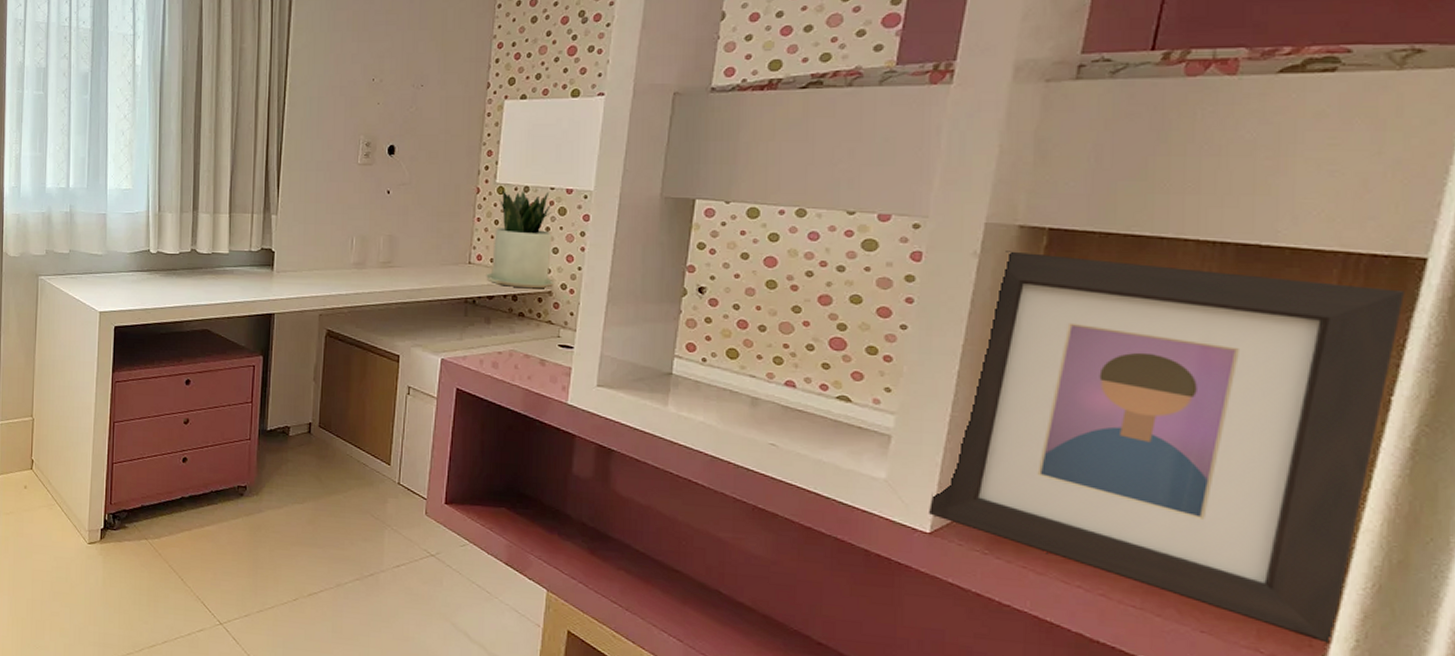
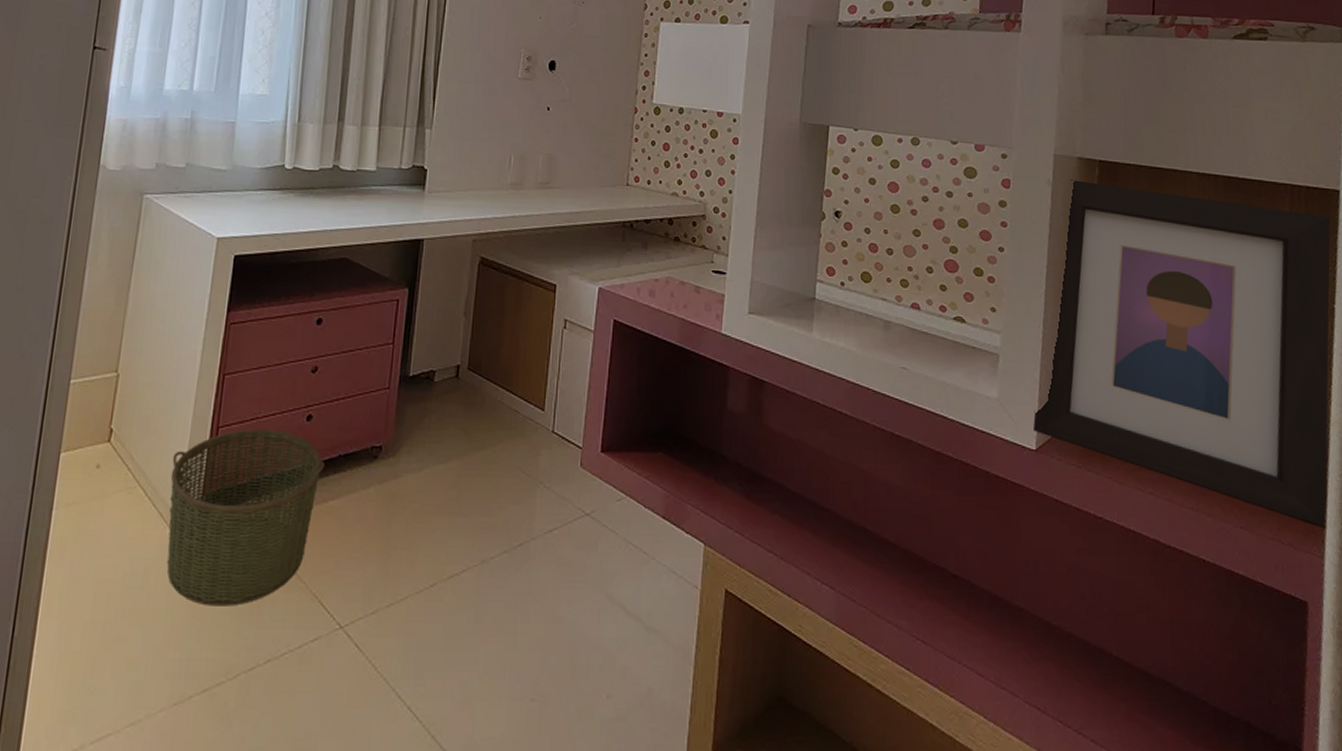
basket: none [79,466,200,599] -> present [167,429,325,606]
planter: present [484,190,556,289] -> none [642,111,708,213]

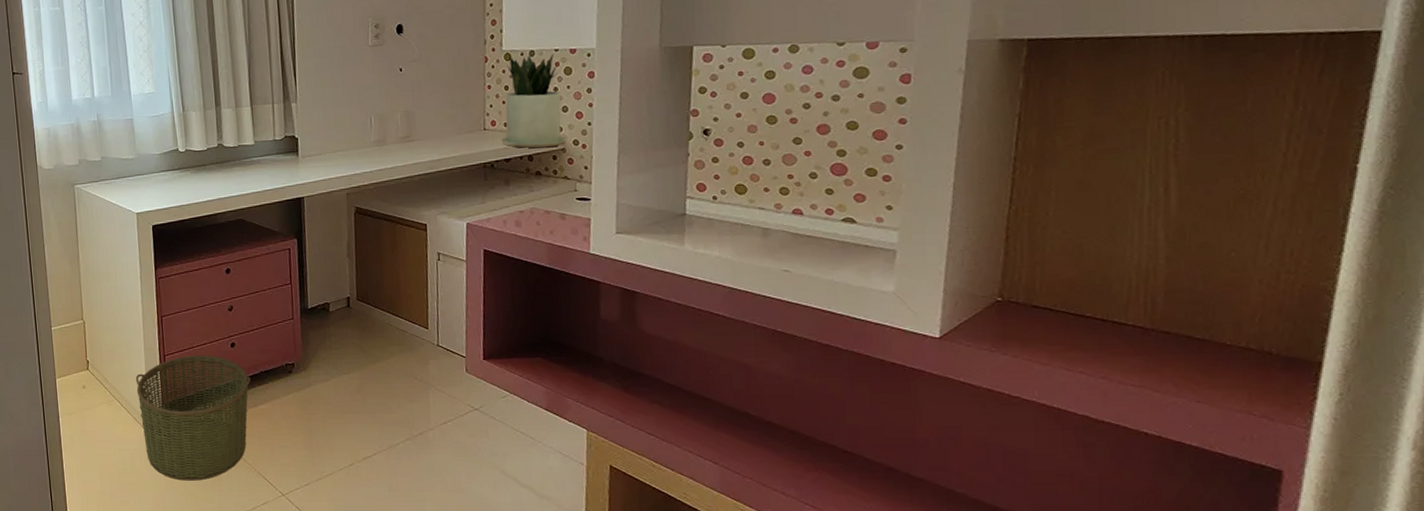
planter: none [642,111,708,213] -> present [500,53,568,149]
picture frame: present [1032,180,1331,528] -> none [936,63,1363,400]

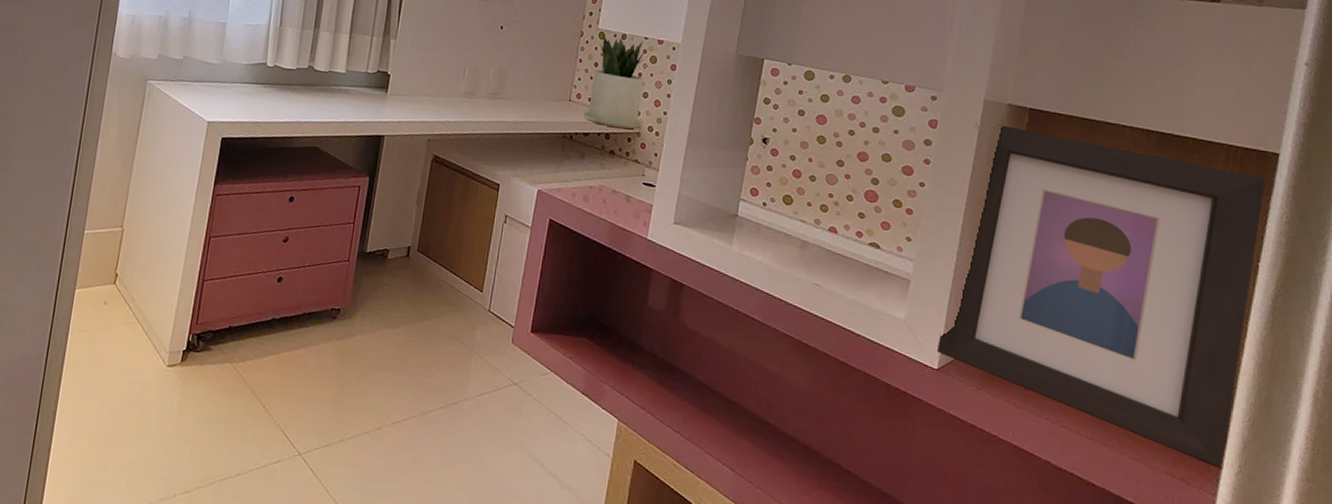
basket: present [135,355,251,481] -> none [159,284,291,427]
picture frame: none [936,63,1363,400] -> present [936,124,1266,469]

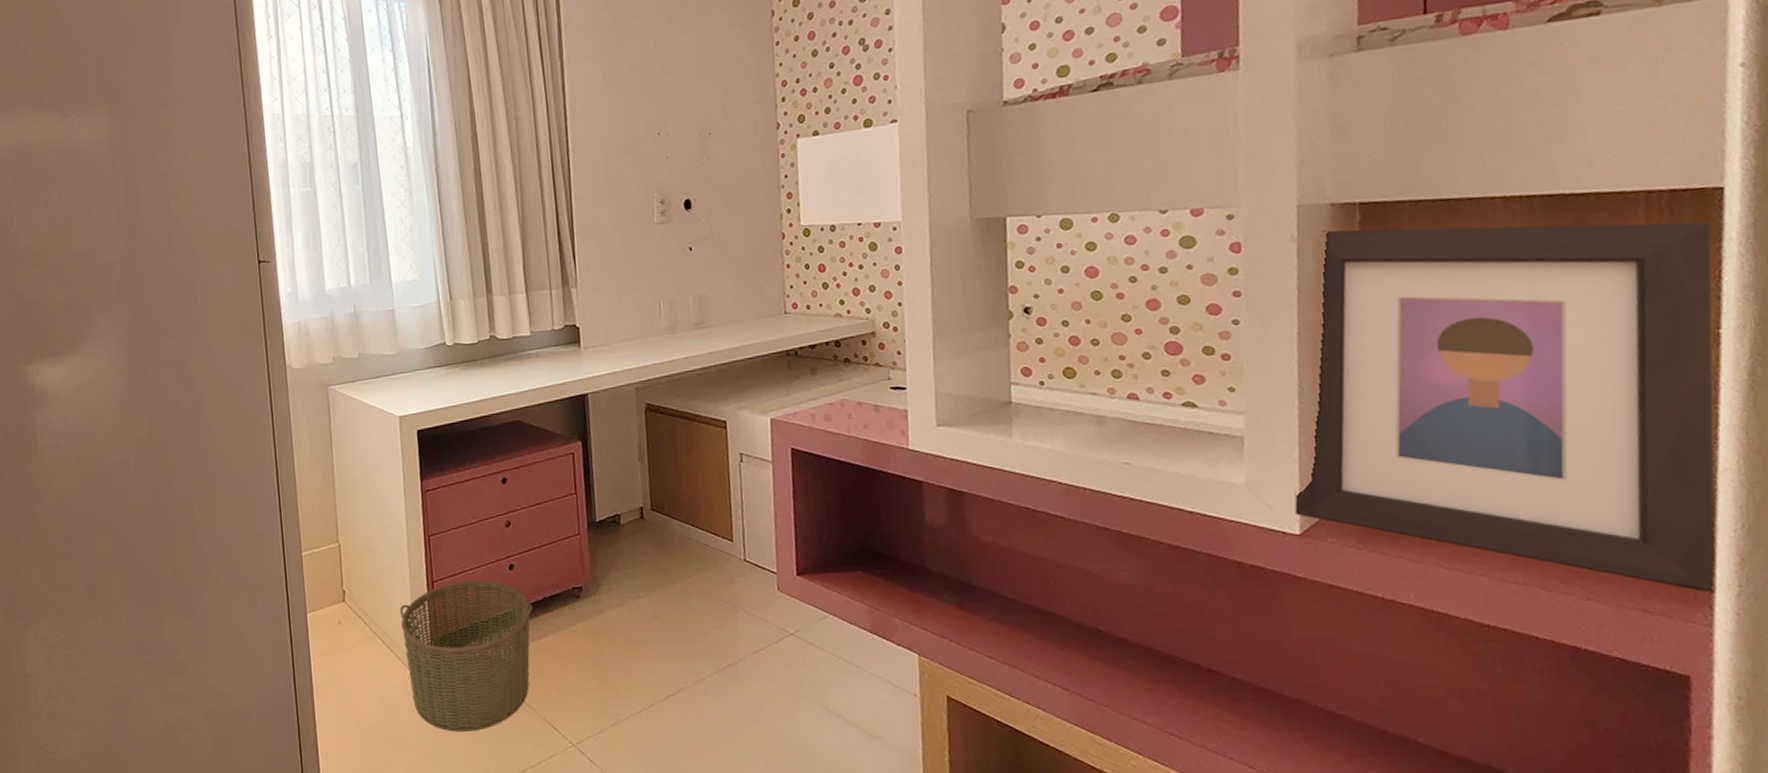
basket: none [159,284,291,427] -> present [399,579,533,732]
planter: present [582,36,649,130] -> none [803,227,877,333]

